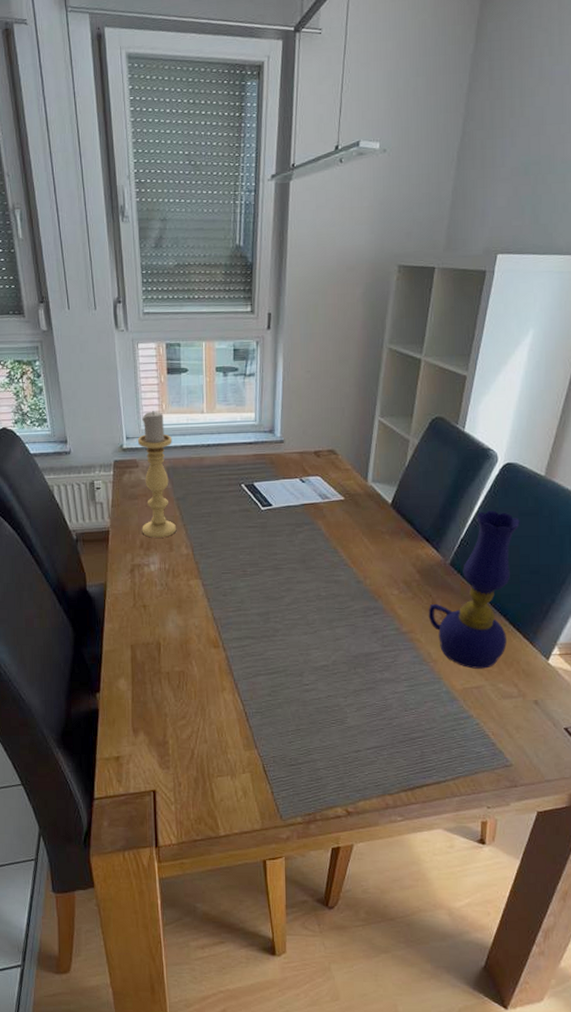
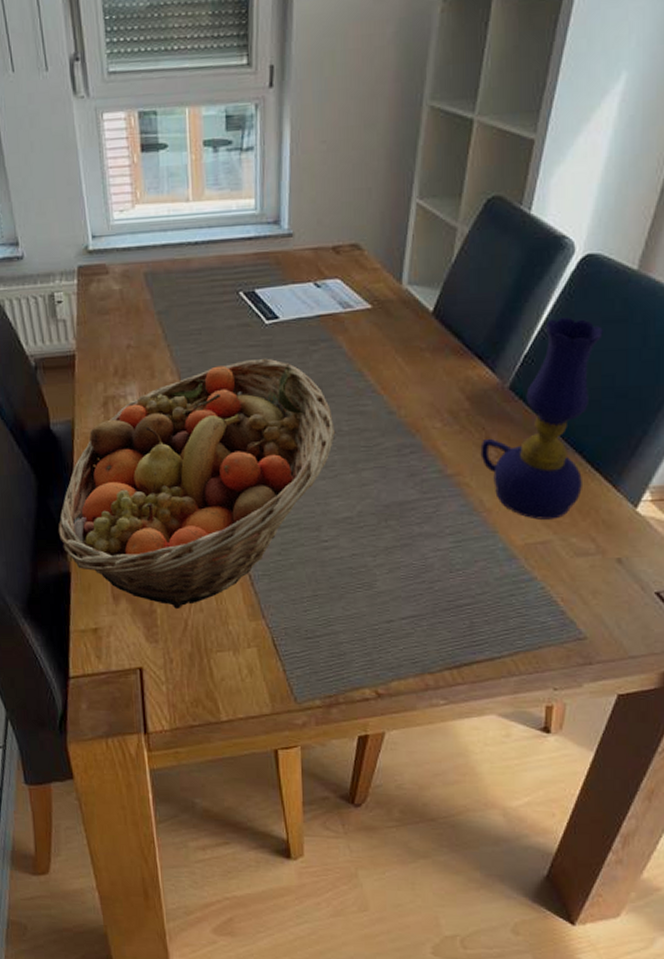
fruit basket: none [89,537,316,740] -> present [58,358,336,609]
candle holder: present [137,411,176,538] -> none [106,201,158,363]

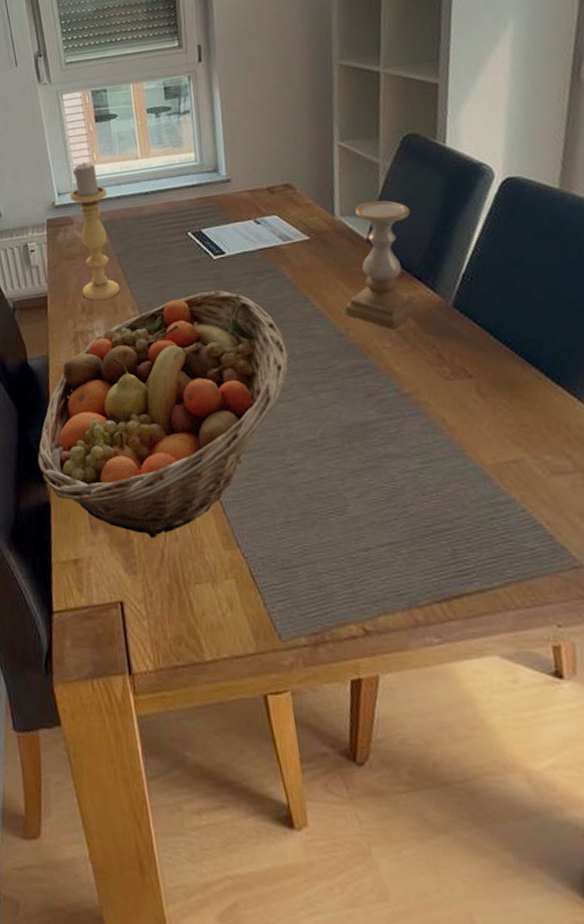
candle holder: none [106,201,158,363] -> present [69,162,120,301]
candle holder: none [399,269,482,409] -> present [344,200,418,329]
oil lamp: present [480,316,603,520] -> none [433,236,547,437]

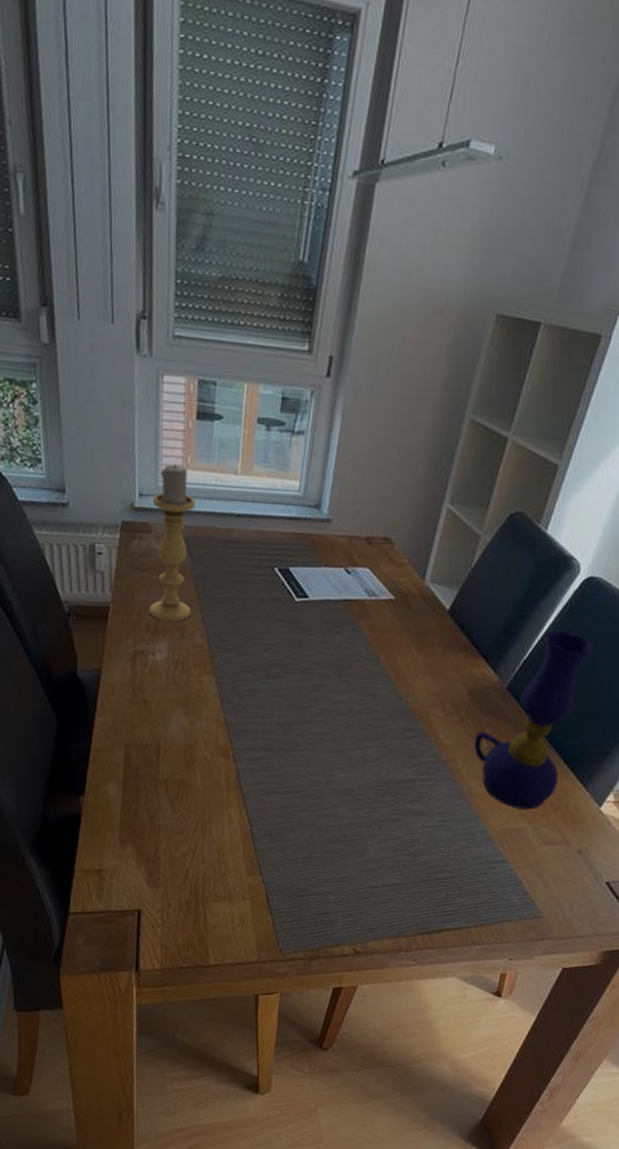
fruit basket: present [37,290,290,538] -> none [73,633,348,858]
candle holder: present [344,200,418,329] -> none [409,572,496,701]
oil lamp: none [433,236,547,437] -> present [473,630,594,810]

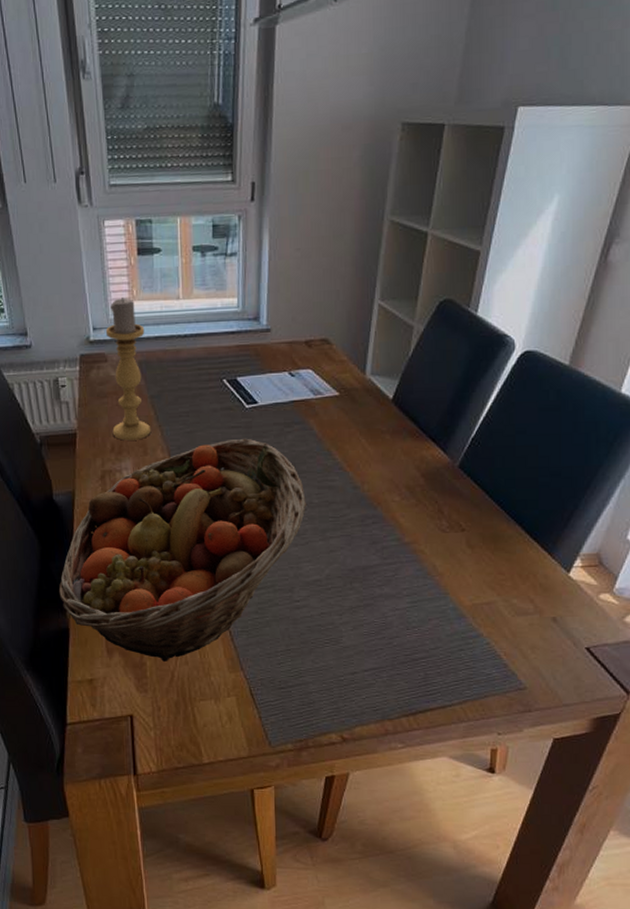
fruit basket: none [73,633,348,858] -> present [58,438,307,661]
oil lamp: present [473,630,594,810] -> none [433,405,540,583]

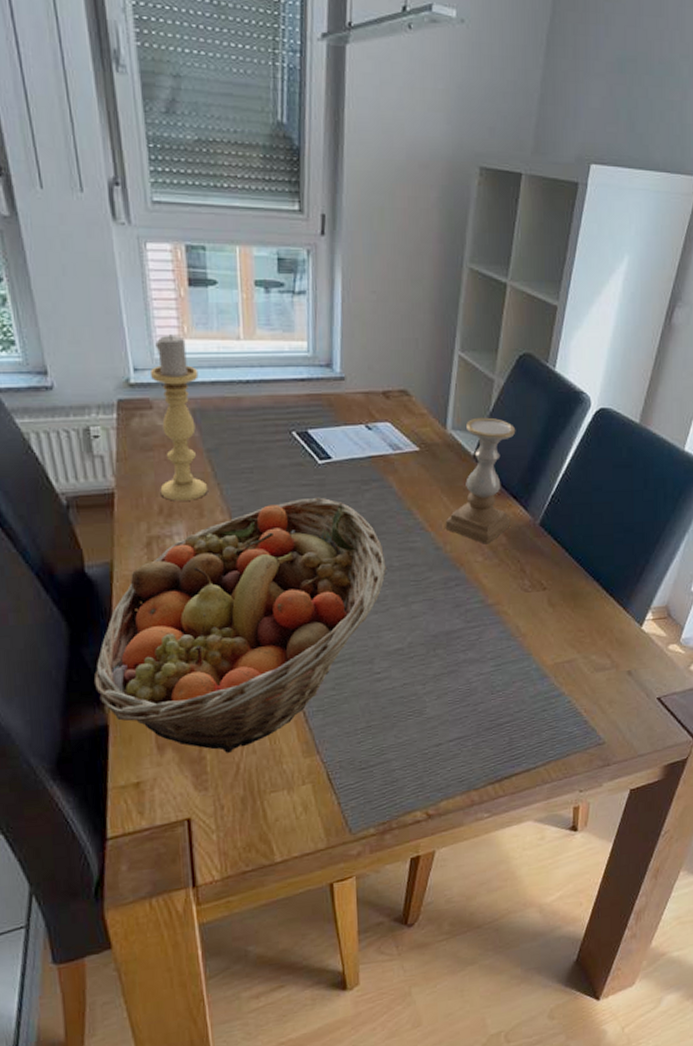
candle holder: none [363,362,435,485] -> present [445,417,516,544]

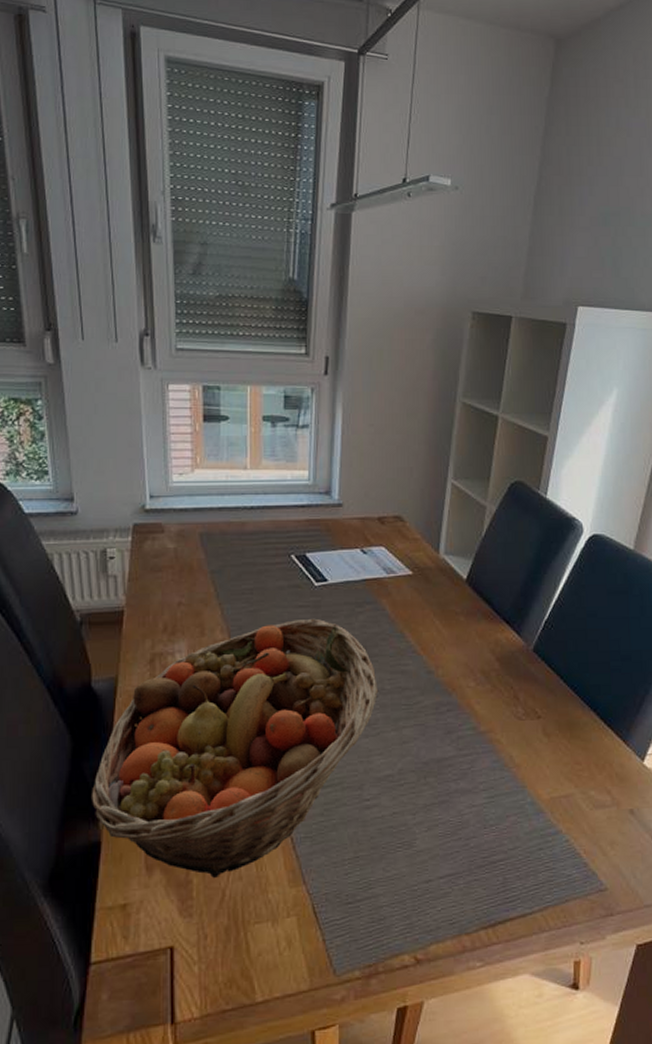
candle holder: present [149,335,207,501] -> none [163,465,209,620]
candle holder: present [445,417,516,544] -> none [437,542,508,669]

